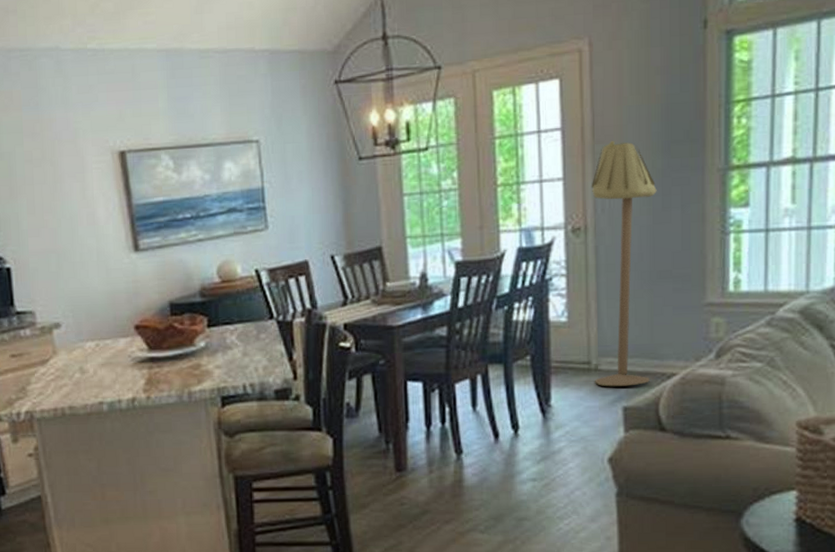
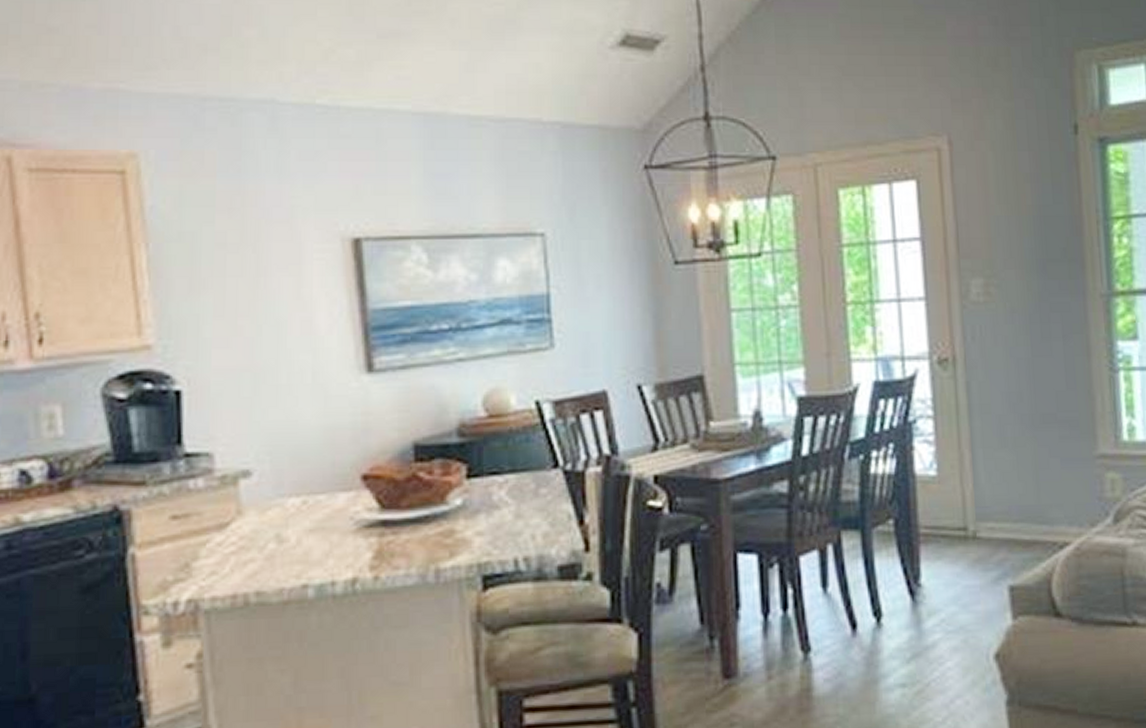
floor lamp: present [591,140,657,387] -> none [958,255,1039,560]

